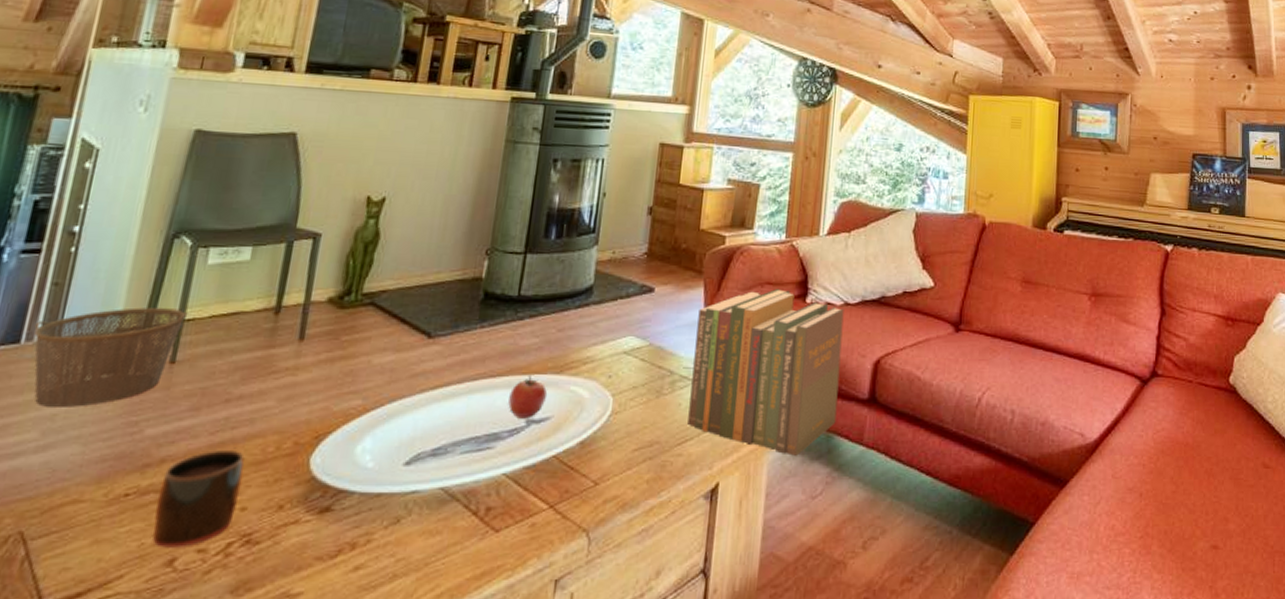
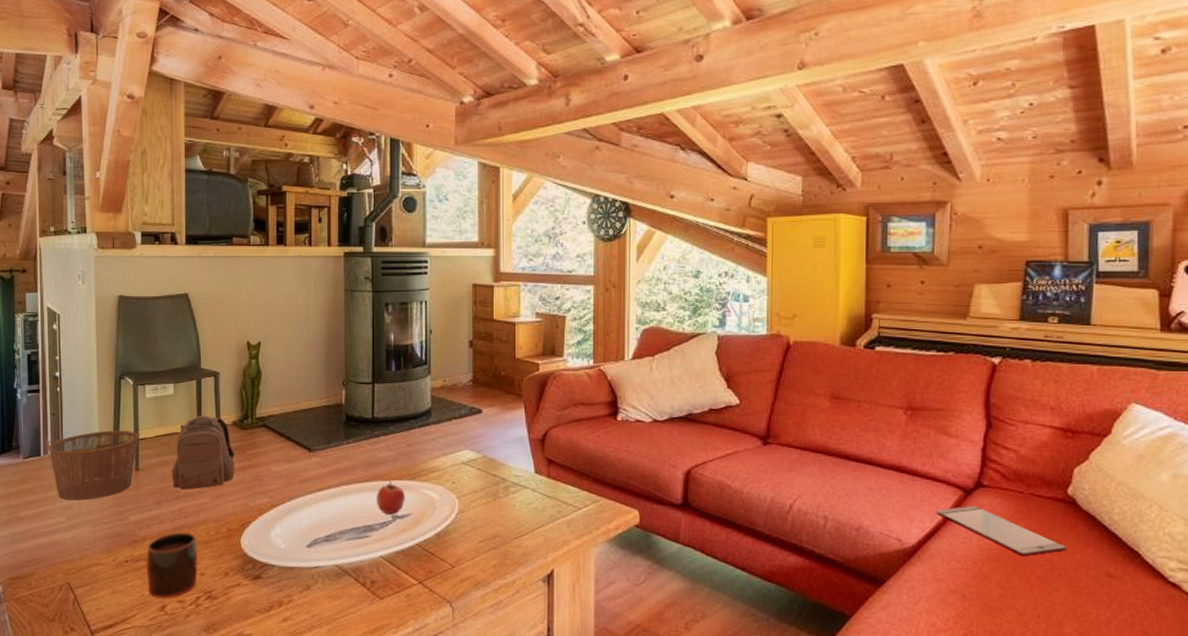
backpack: none [223,288,324,390] -> present [171,415,236,490]
books: present [687,288,844,456] -> none [522,408,653,550]
tablet: none [1116,395,1229,448] -> present [936,505,1066,556]

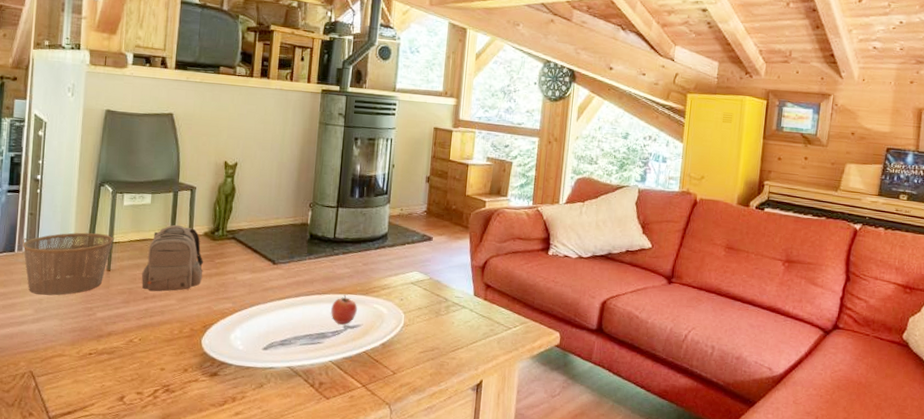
mug: present [146,532,198,598] -> none [108,330,161,390]
tablet: present [936,505,1066,556] -> none [801,343,898,387]

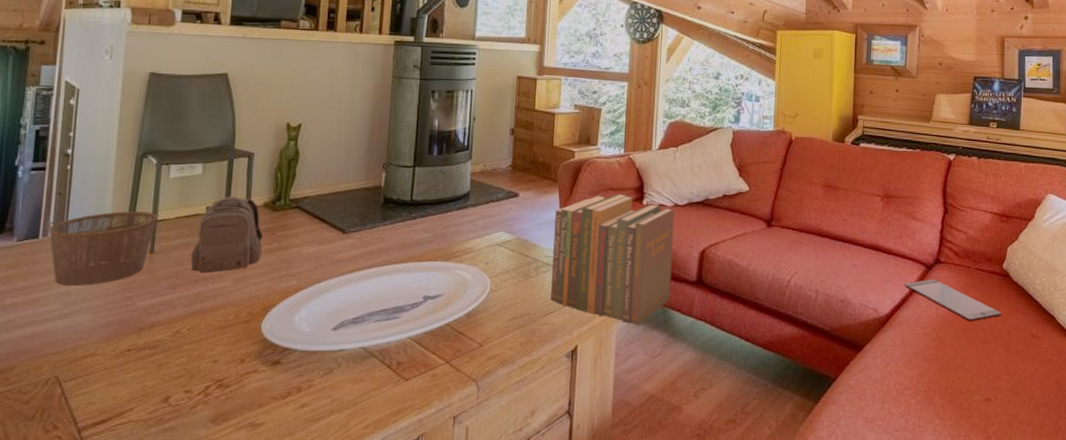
apple: present [331,294,358,325] -> none [409,261,439,296]
books: none [459,242,578,366] -> present [551,193,675,325]
tablet: none [801,343,898,387] -> present [904,279,1002,321]

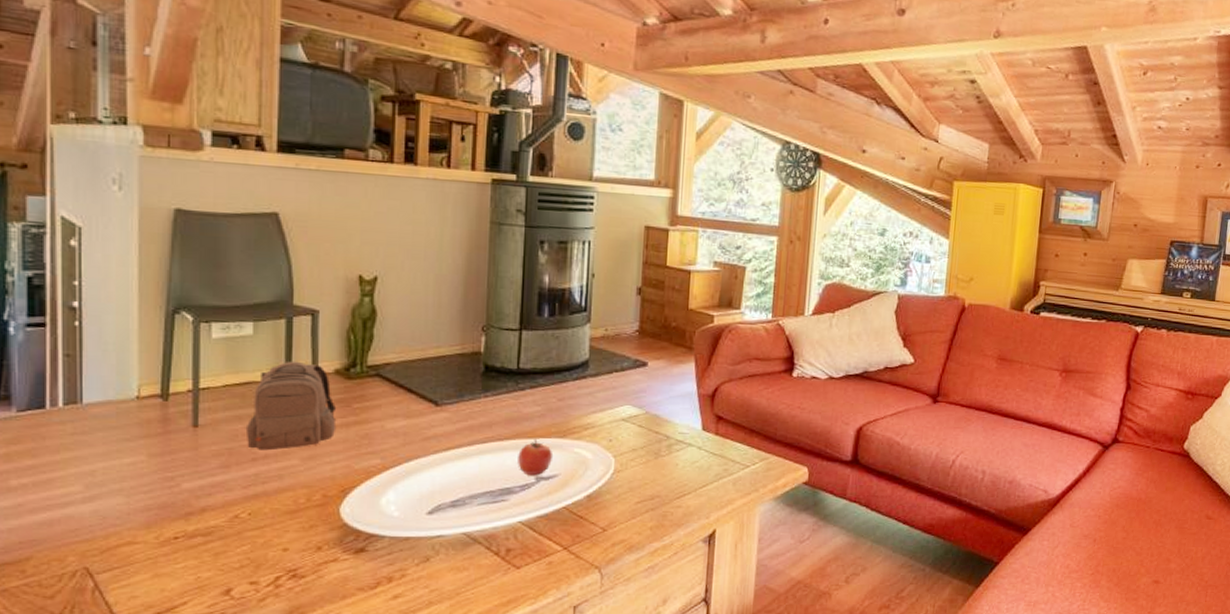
basket: present [47,211,160,286] -> none [56,377,202,465]
apple: none [409,261,439,296] -> present [518,438,554,476]
books: present [551,193,675,325] -> none [685,363,829,508]
tablet: present [904,279,1002,321] -> none [1078,459,1178,502]

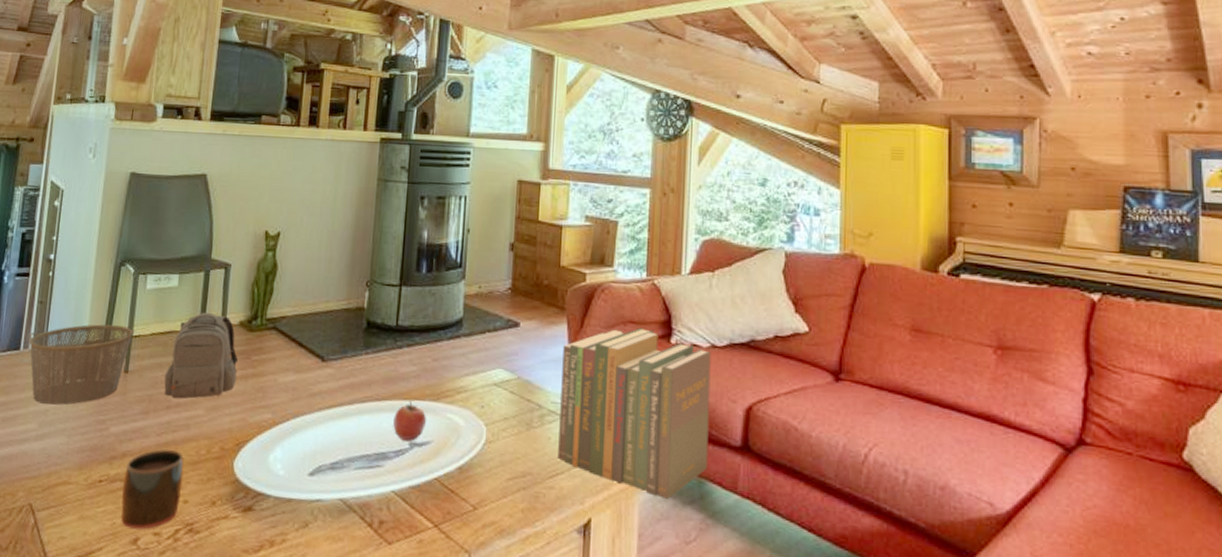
basket: none [56,377,202,465] -> present [28,324,135,405]
mug: none [204,501,280,580] -> present [120,449,184,529]
books: none [685,363,829,508] -> present [558,327,711,499]

